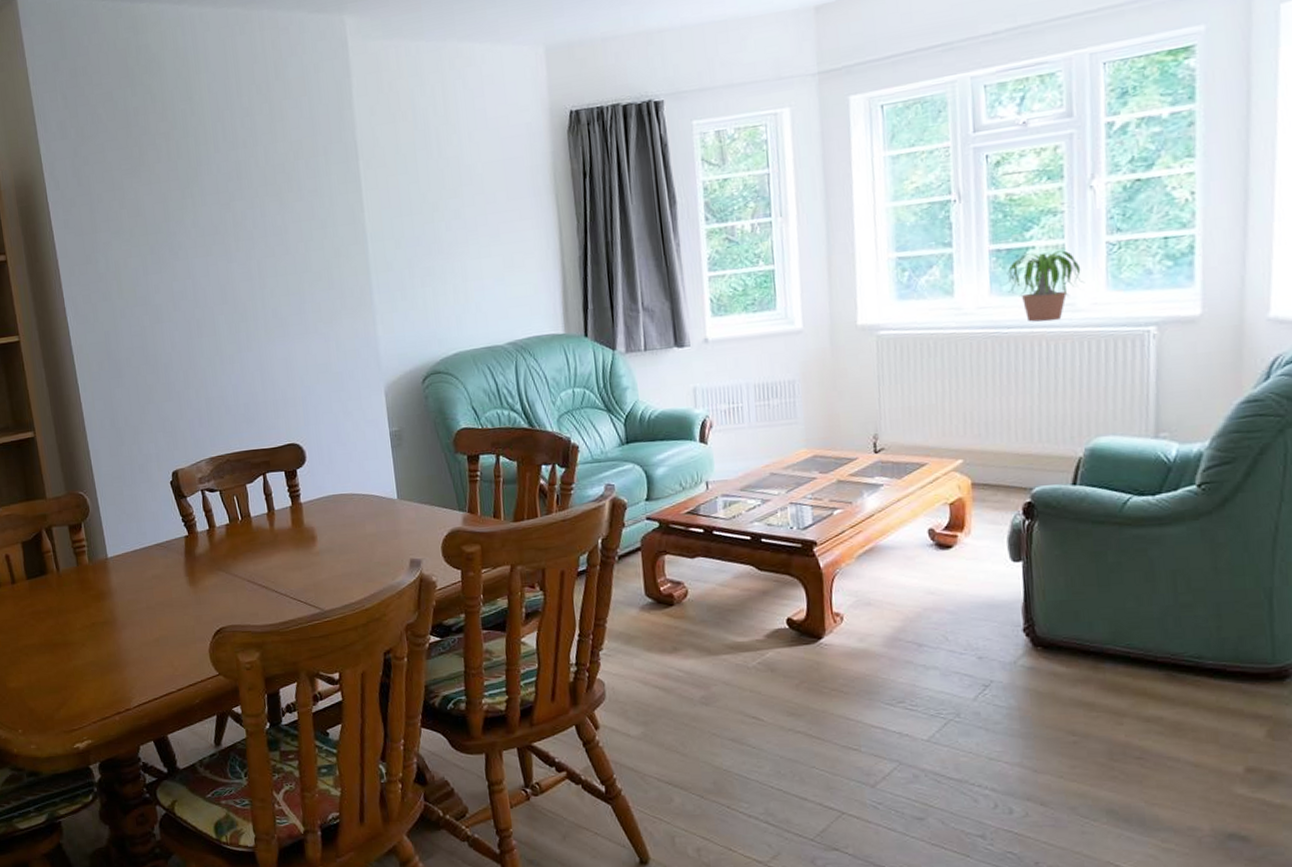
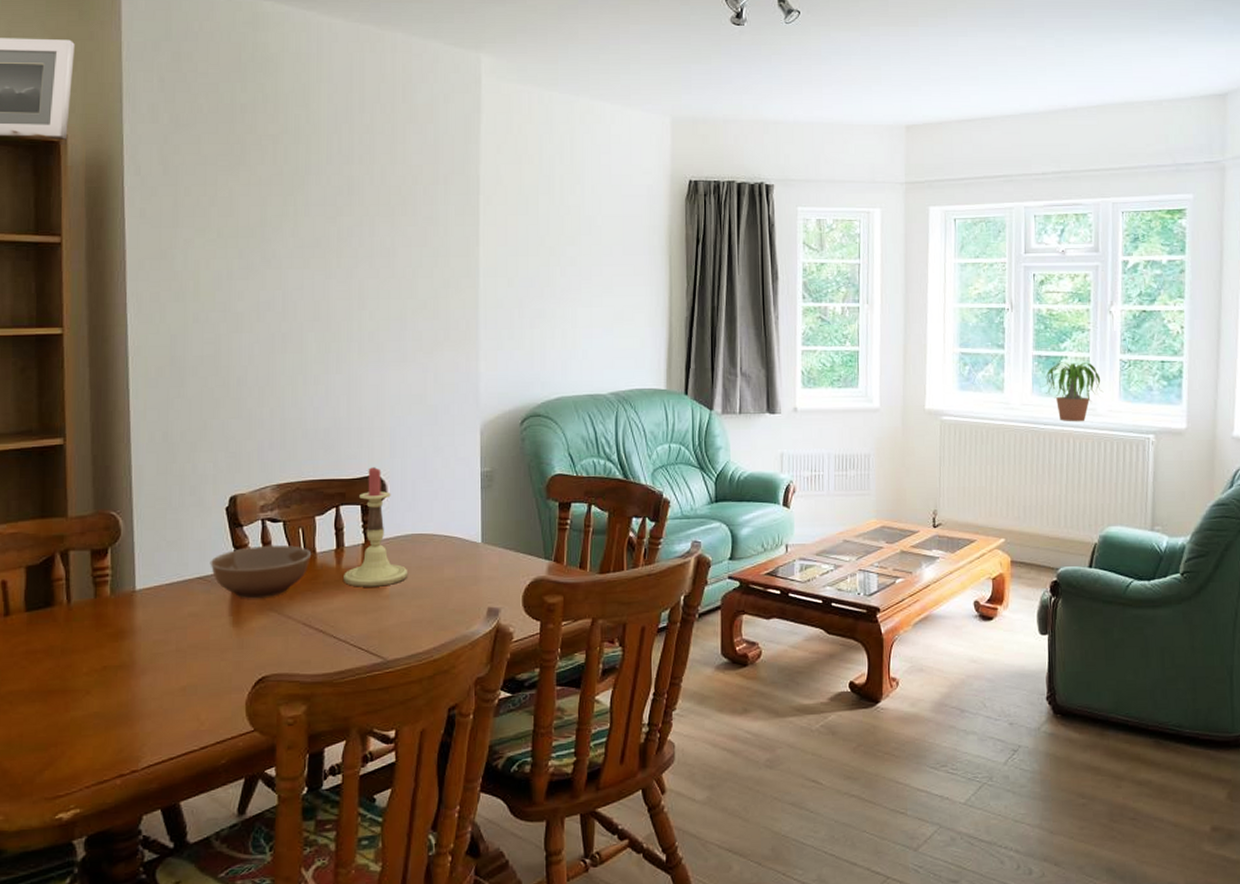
bowl: none [163,511,248,560] -> present [210,545,312,598]
candlestick: none [277,435,334,546] -> present [344,467,409,587]

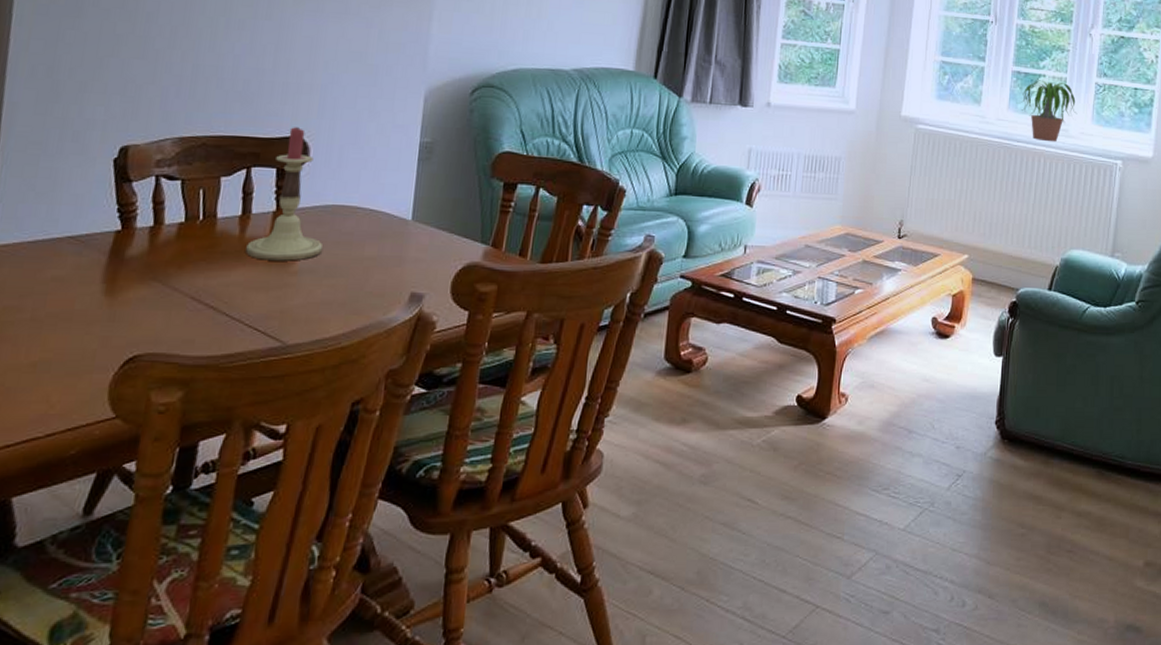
bowl: present [210,545,312,598] -> none [85,205,212,265]

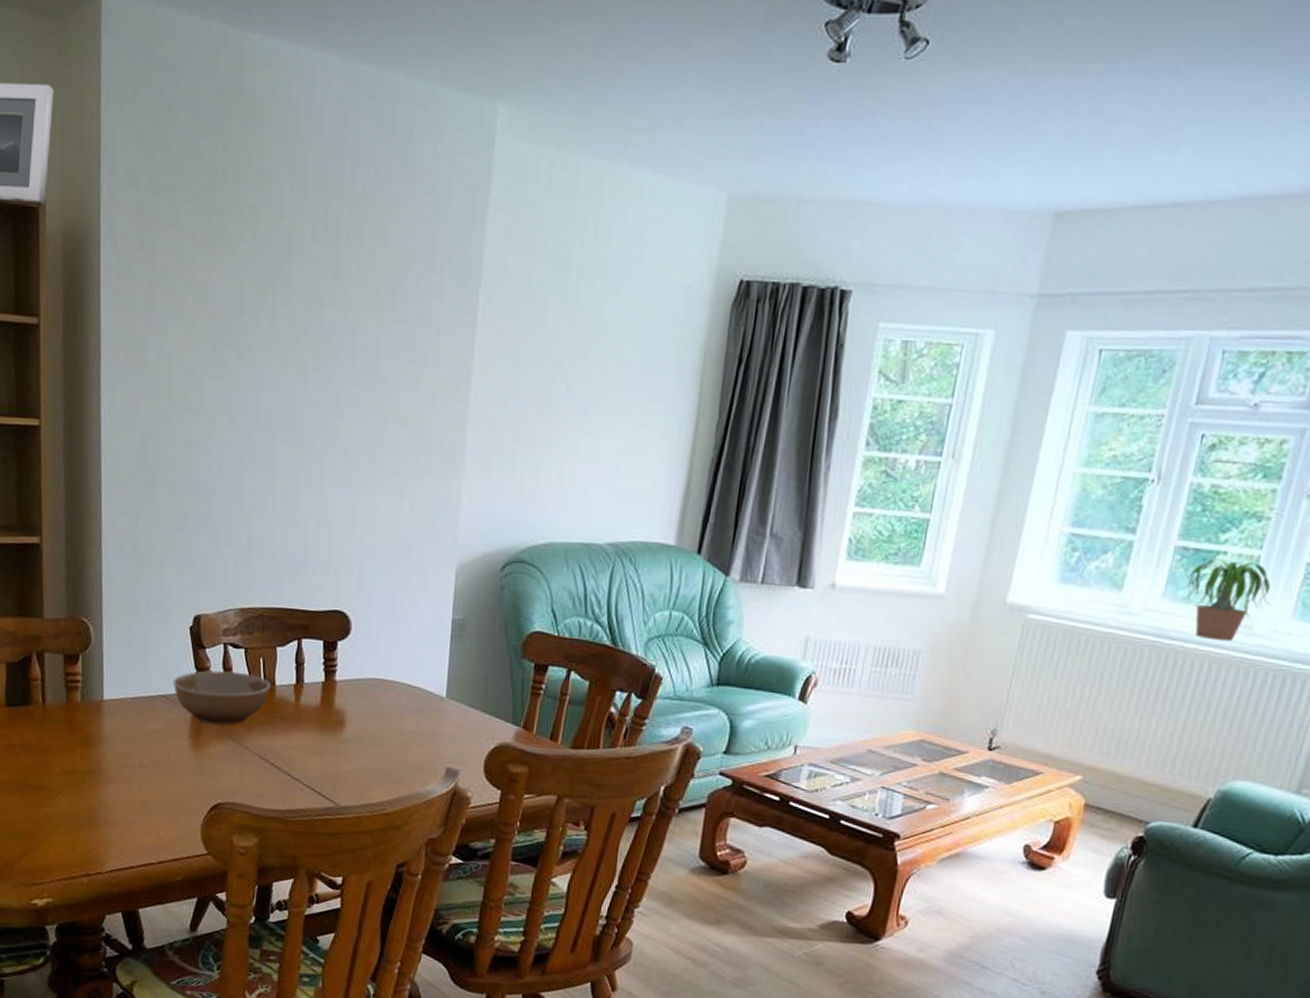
bowl: none [85,205,212,265] -> present [172,670,271,725]
candlestick: present [246,127,324,261] -> none [301,601,367,730]

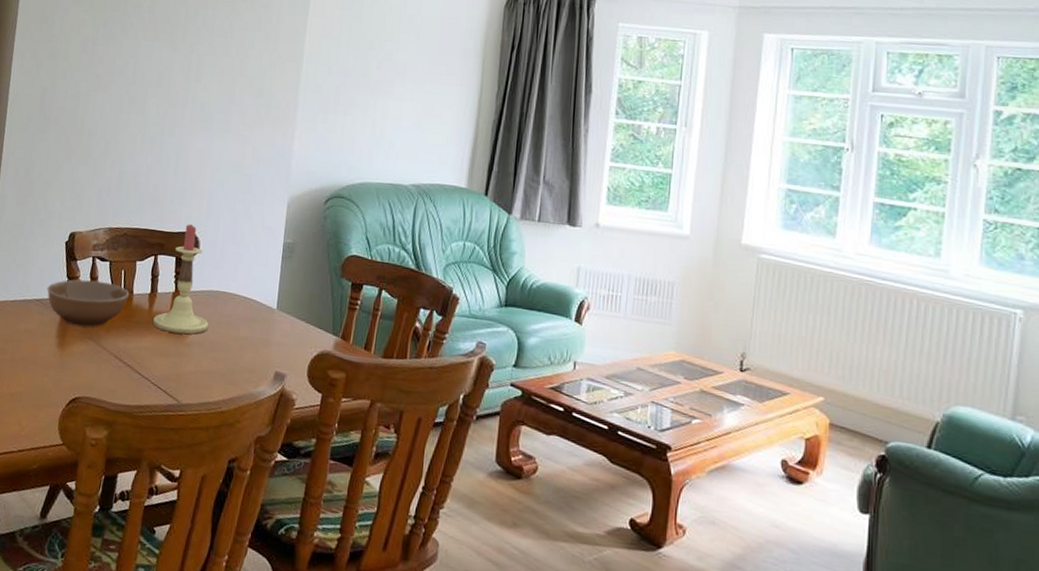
candlestick: none [301,601,367,730] -> present [153,224,209,335]
potted plant: present [1176,558,1271,642] -> none [880,213,960,284]

